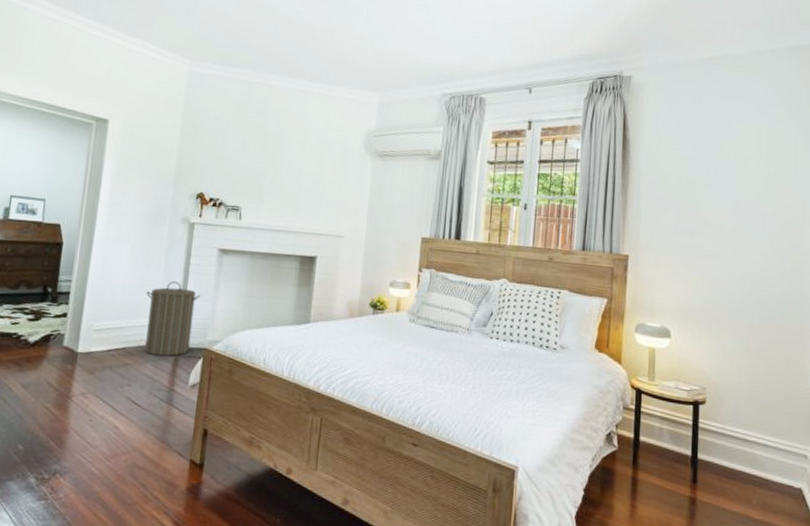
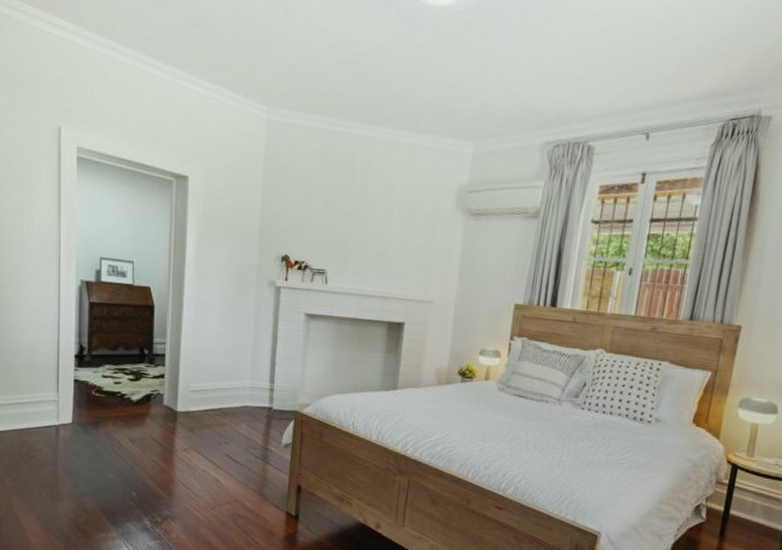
laundry hamper: present [145,281,201,357] -> none [237,345,290,418]

